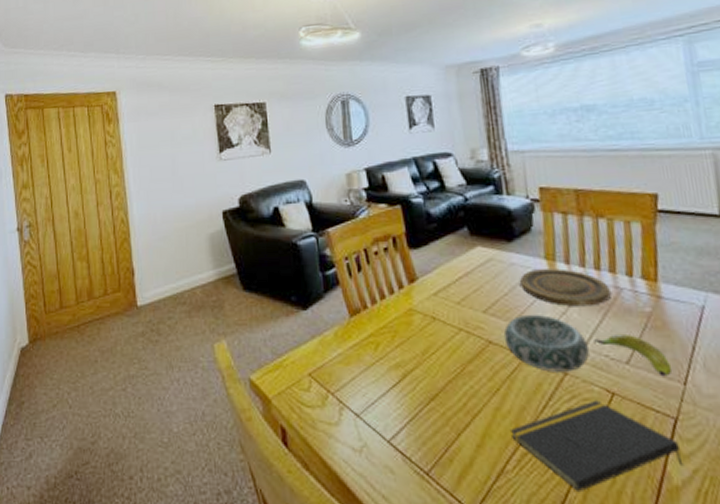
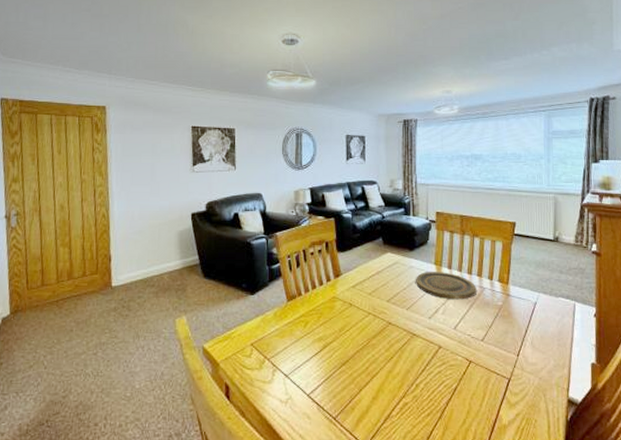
decorative bowl: present [503,314,589,372] -> none [400,304,457,346]
notepad: present [509,400,684,493] -> none [397,366,511,431]
banana: present [594,333,673,377] -> none [462,319,511,350]

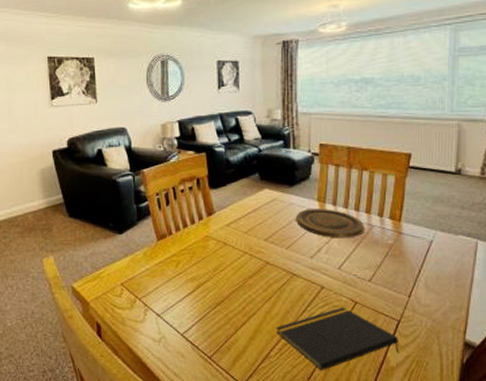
notepad: none [397,366,511,431] -> present [275,307,399,371]

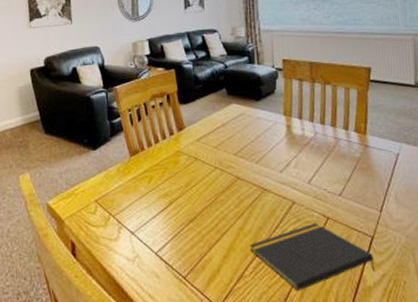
plate: present [296,209,364,238] -> none [264,122,331,152]

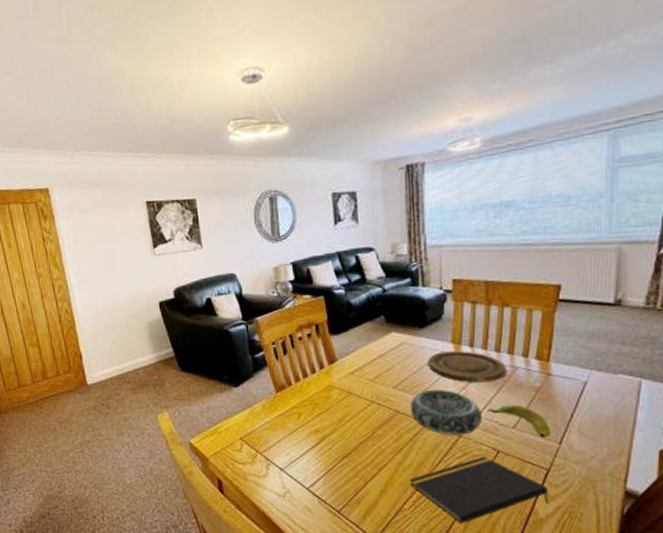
decorative bowl: none [249,157,312,201] -> present [409,389,482,435]
plate: none [264,122,331,152] -> present [428,351,507,383]
banana: none [316,173,373,206] -> present [487,404,551,438]

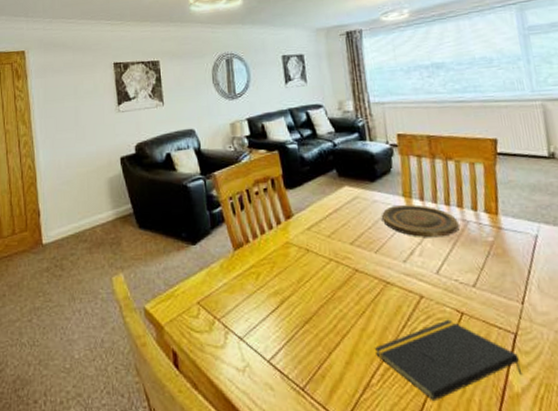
decorative bowl: present [409,389,482,435] -> none [368,244,442,296]
banana: present [487,404,551,438] -> none [445,260,512,298]

